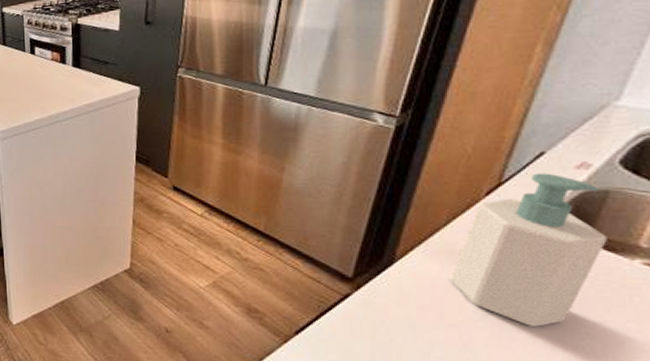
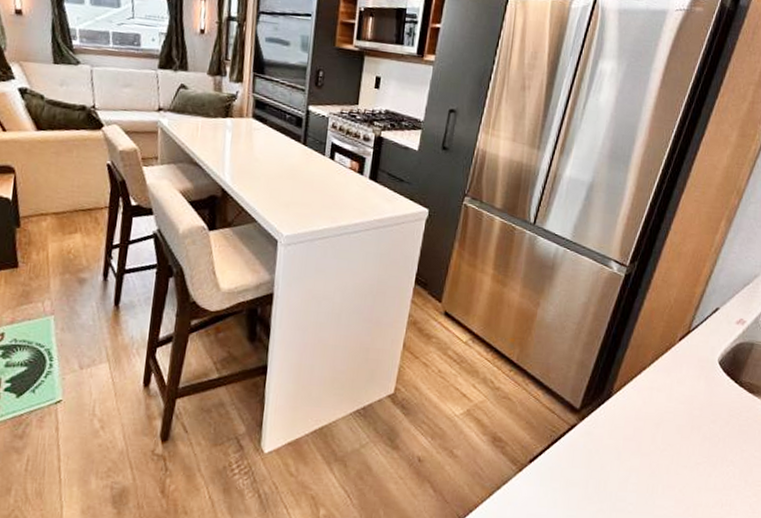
soap bottle: present [450,173,607,327] -> none [648,325,750,455]

